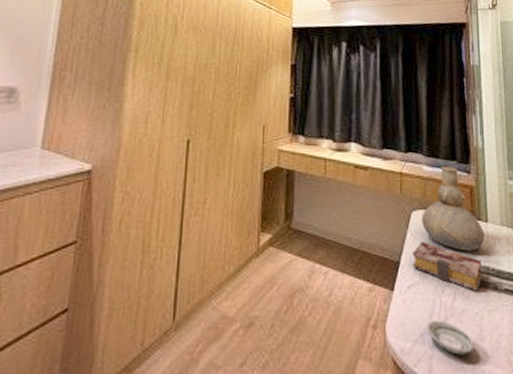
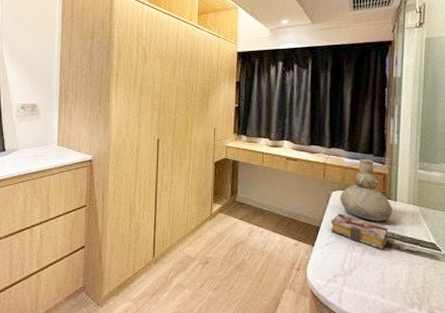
saucer: present [426,320,475,355] -> none [338,268,377,291]

